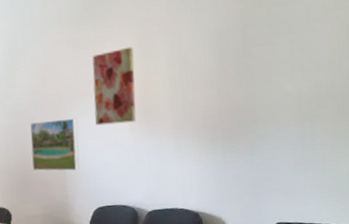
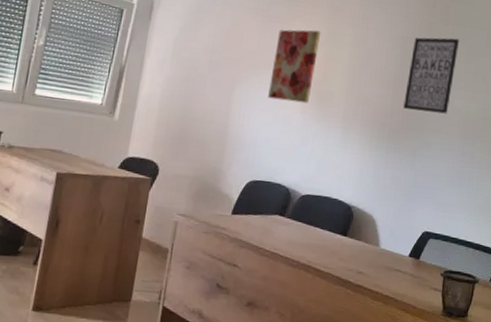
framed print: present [30,118,79,171] -> none [193,81,250,138]
wall art: none [229,19,279,105] -> present [403,37,460,114]

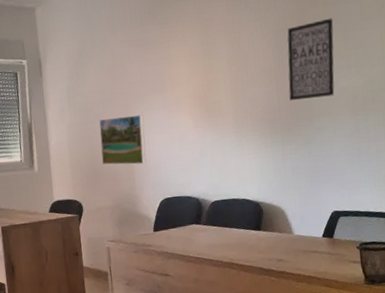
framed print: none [193,81,250,138] -> present [99,114,146,165]
wall art: present [268,29,321,104] -> none [157,46,200,122]

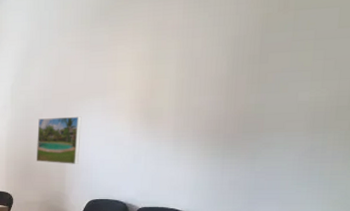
wall art: present [287,18,335,100] -> none [238,24,304,112]

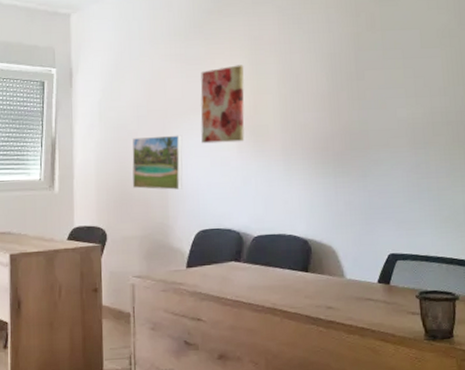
wall art: none [99,50,145,124] -> present [200,65,245,144]

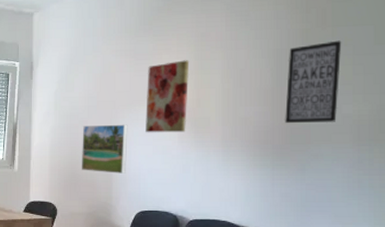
wall art: none [342,44,393,128] -> present [285,40,342,123]

